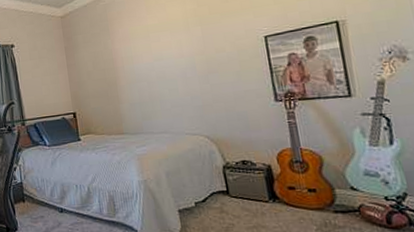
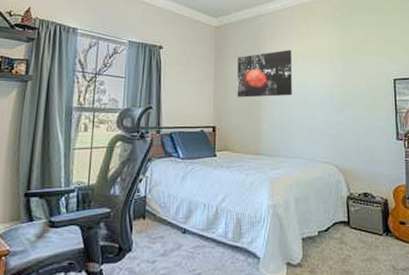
wall art: none [87,26,149,82] -> present [237,50,292,98]

